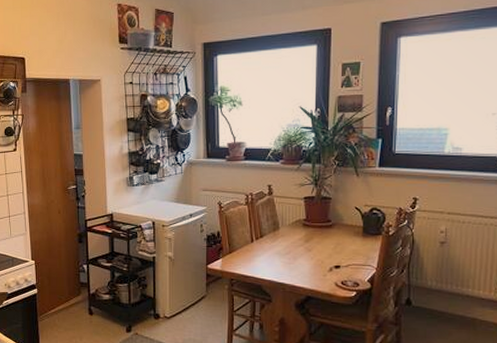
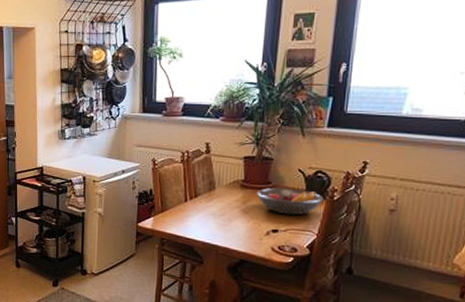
fruit bowl: none [317,225,380,251] -> present [256,187,324,216]

